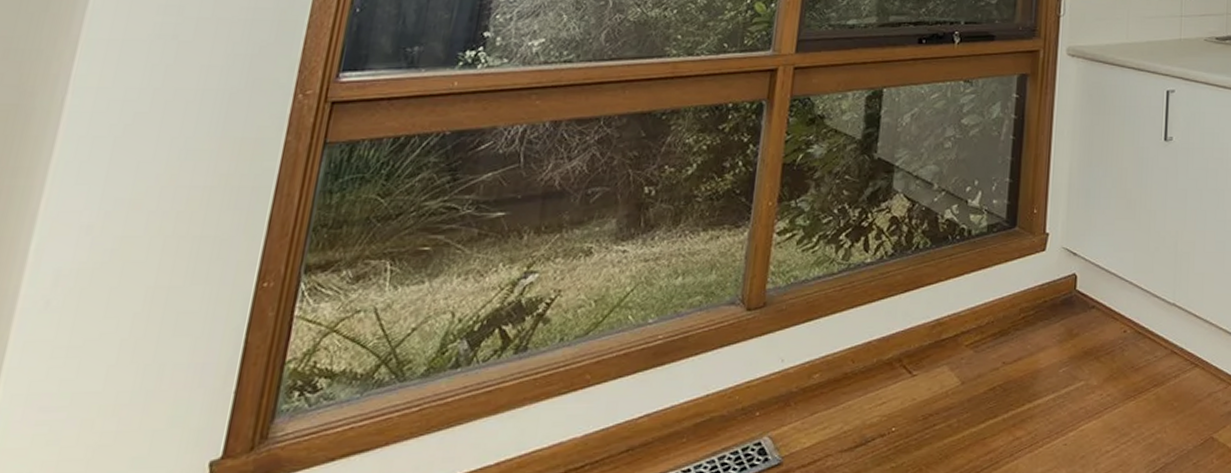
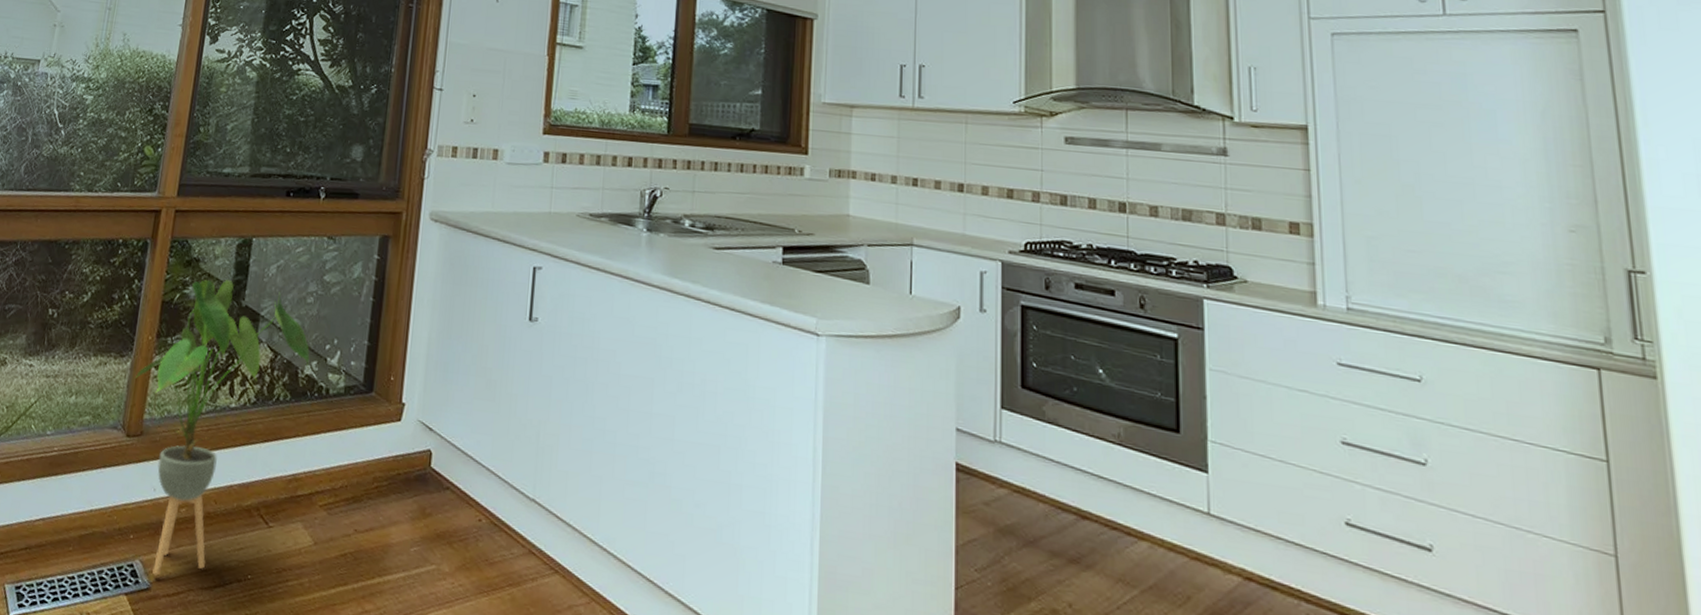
house plant: none [754,133,950,449] -> present [134,279,310,576]

